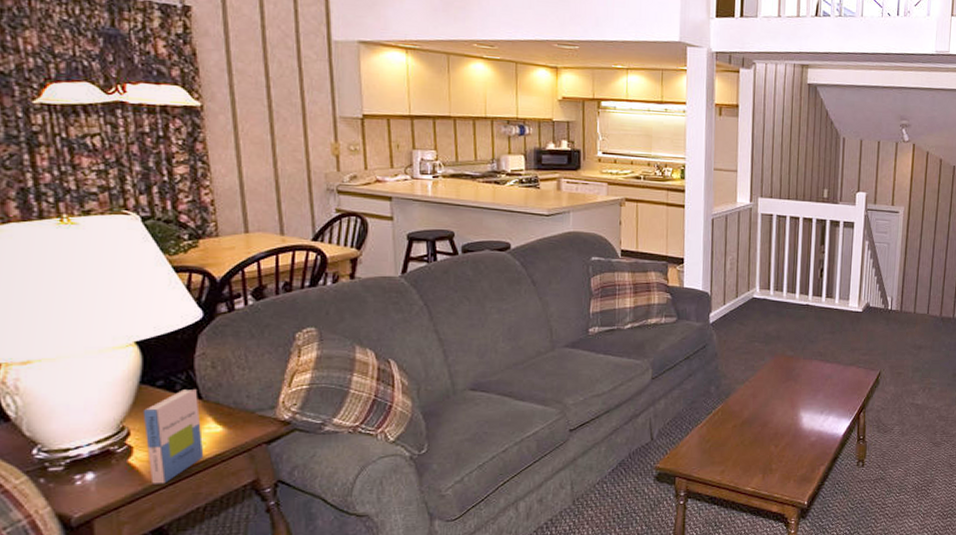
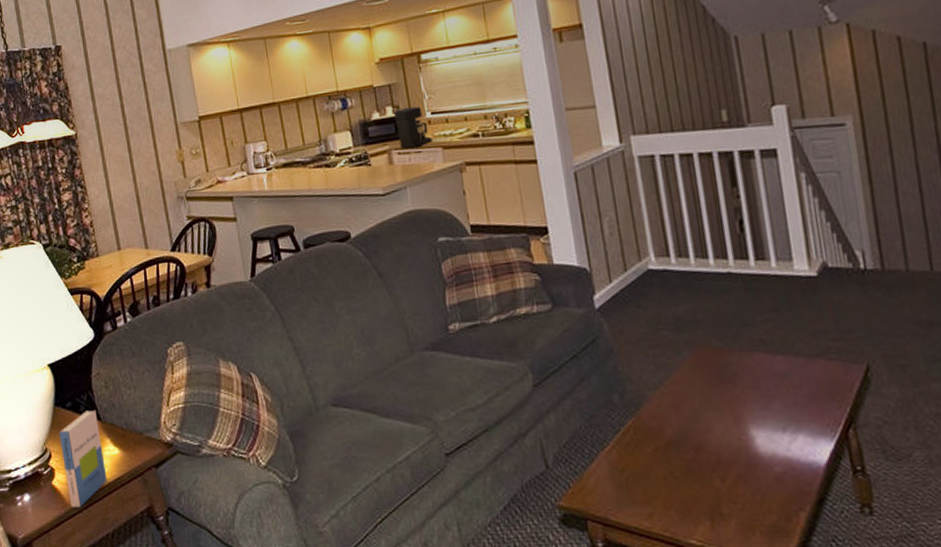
coffee maker: none [569,143,600,180] -> present [394,106,432,149]

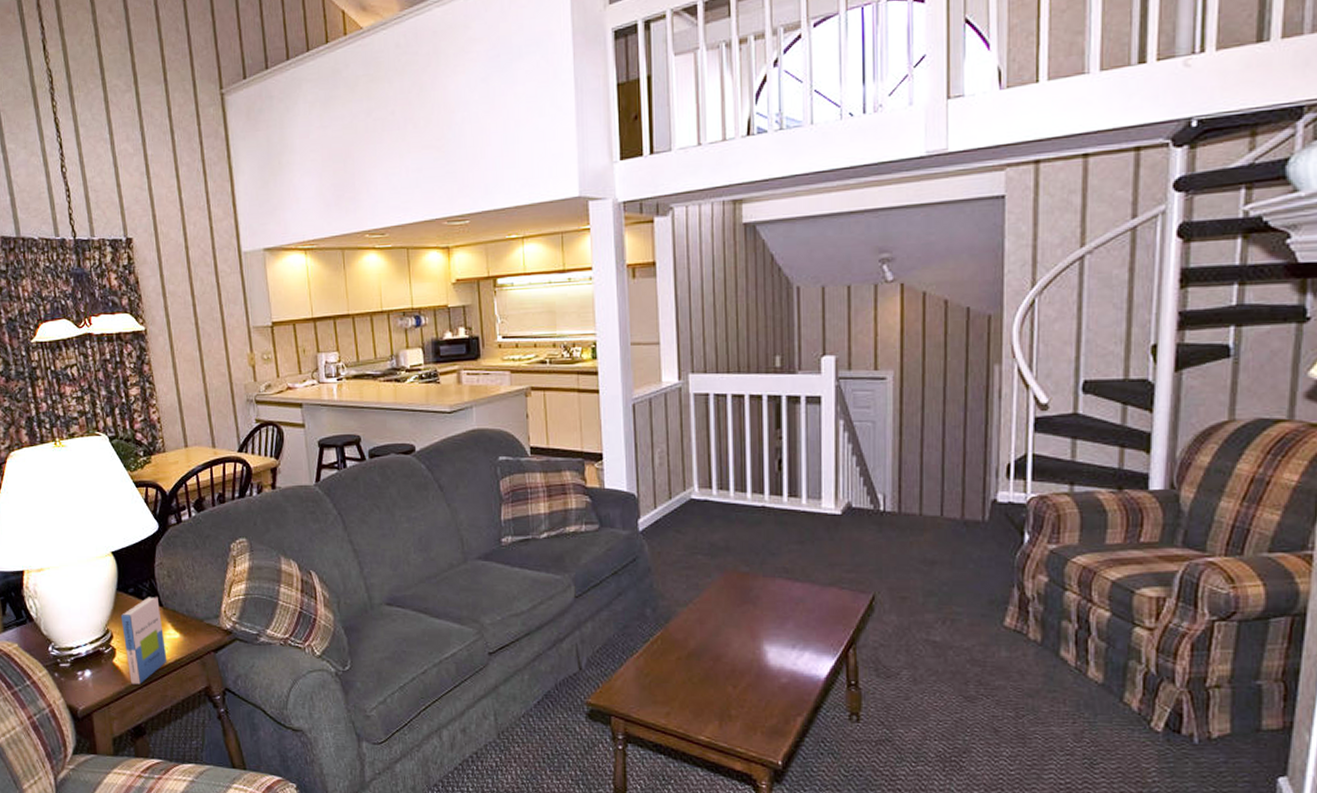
coffee maker: present [394,106,432,149] -> none [467,329,501,370]

